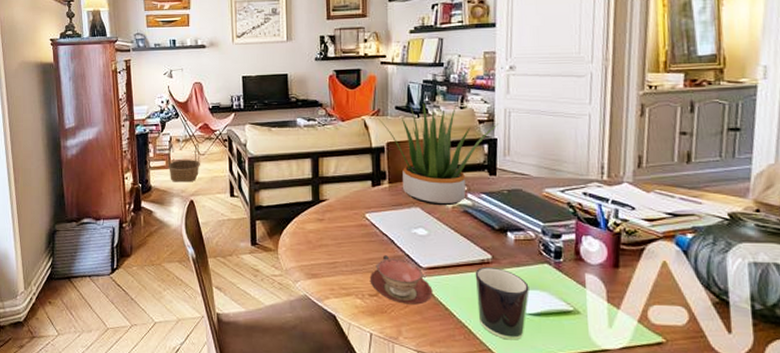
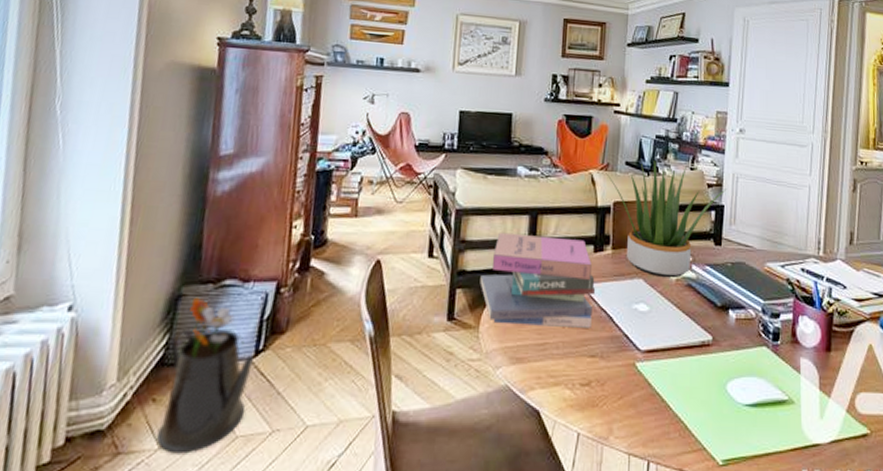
watering can: none [55,231,111,339] -> present [157,297,254,454]
basket: present [167,143,200,181] -> none [352,185,398,236]
books: none [274,174,377,250] -> present [480,232,596,328]
teacup: present [369,255,433,305] -> none [582,335,650,396]
mug: present [475,266,529,340] -> none [694,349,747,437]

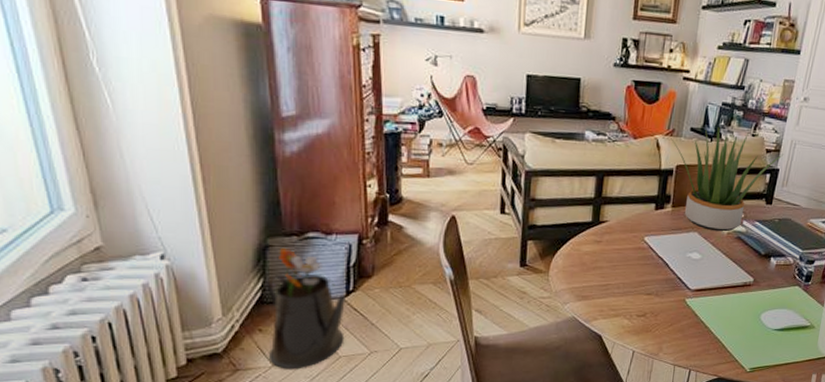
books: present [480,232,596,328] -> none [549,191,655,272]

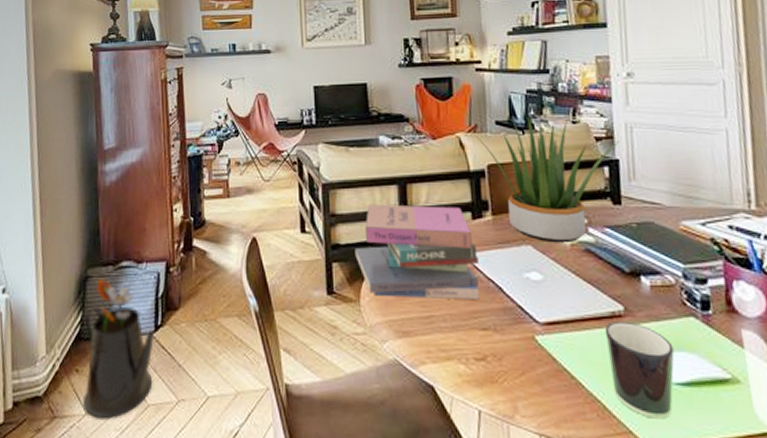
books: none [549,191,655,272] -> present [355,204,480,300]
mug: none [732,288,780,352] -> present [604,321,675,419]

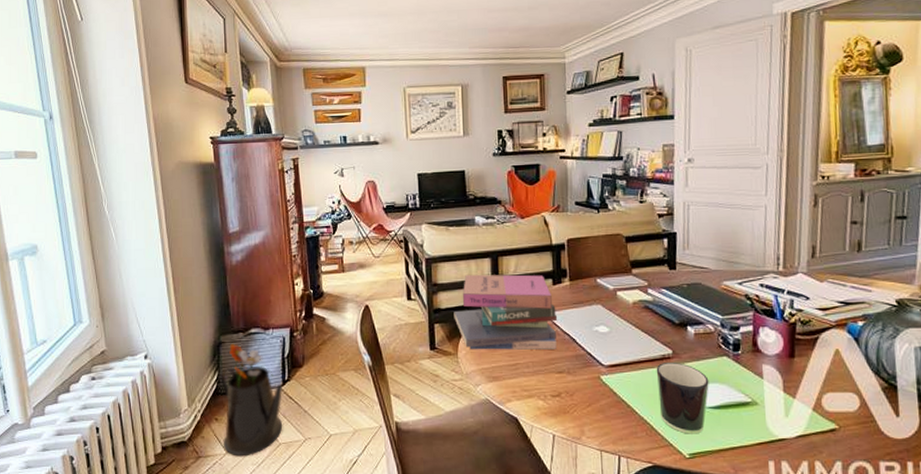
potted plant: present [476,117,620,243] -> none [558,198,679,302]

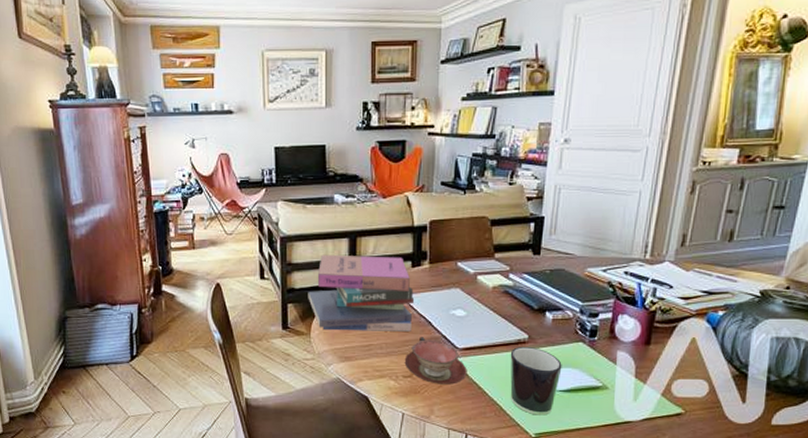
watering can: present [221,343,283,457] -> none [68,318,132,428]
teacup: none [551,354,615,403] -> present [404,337,467,385]

